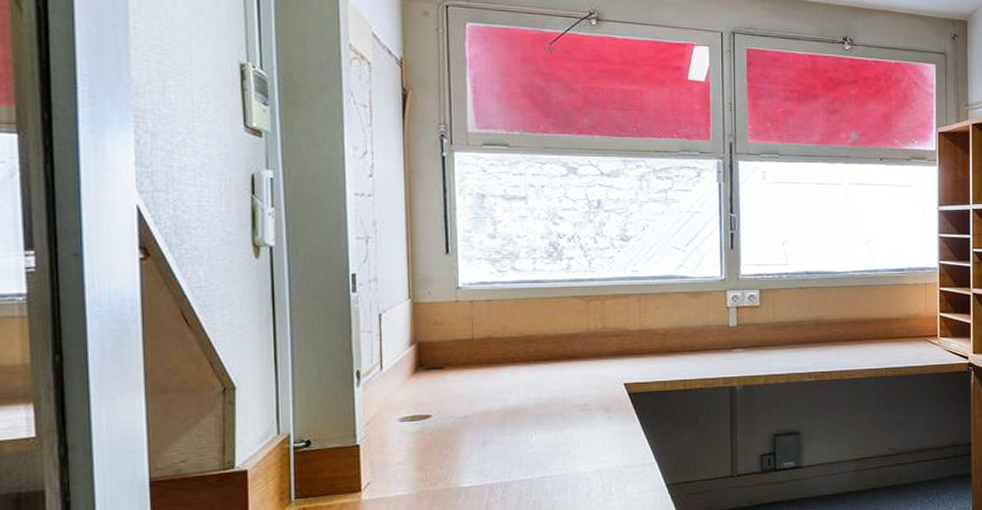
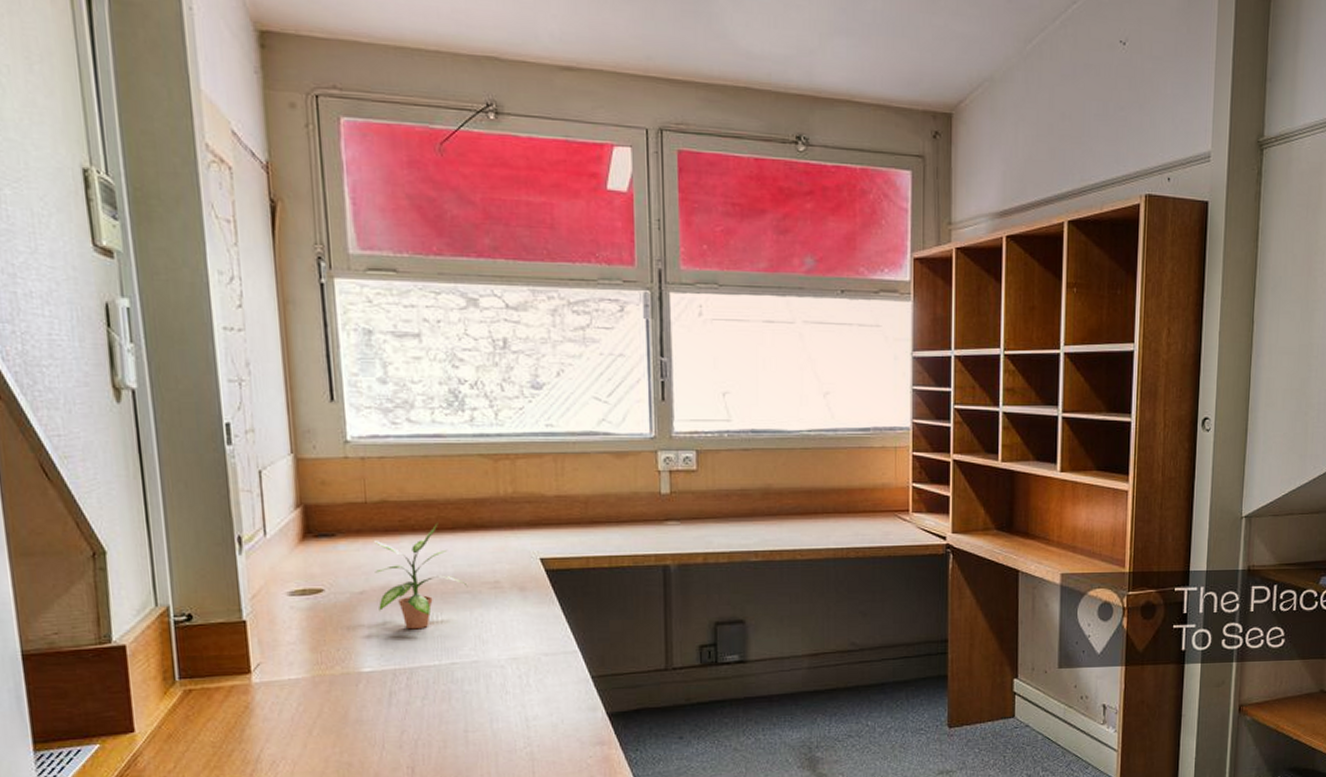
potted plant: none [478,355,560,449] -> present [374,523,468,630]

